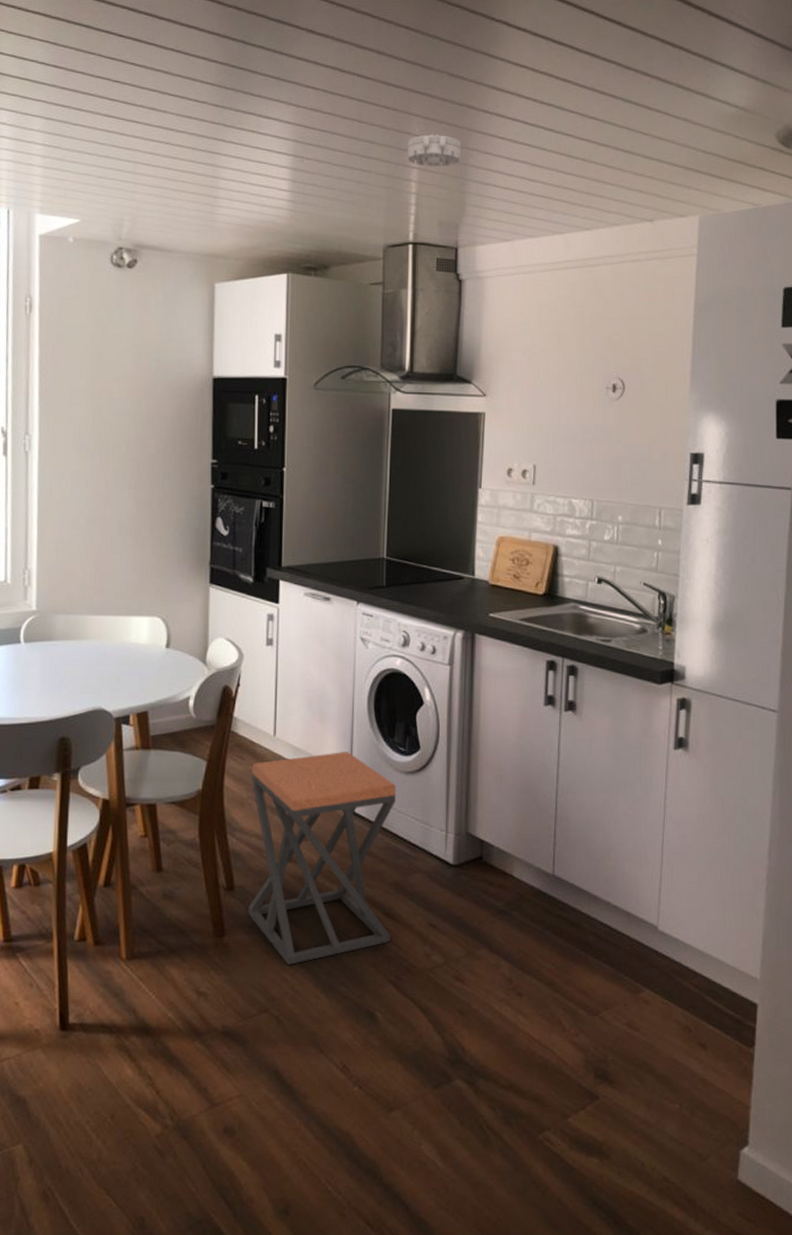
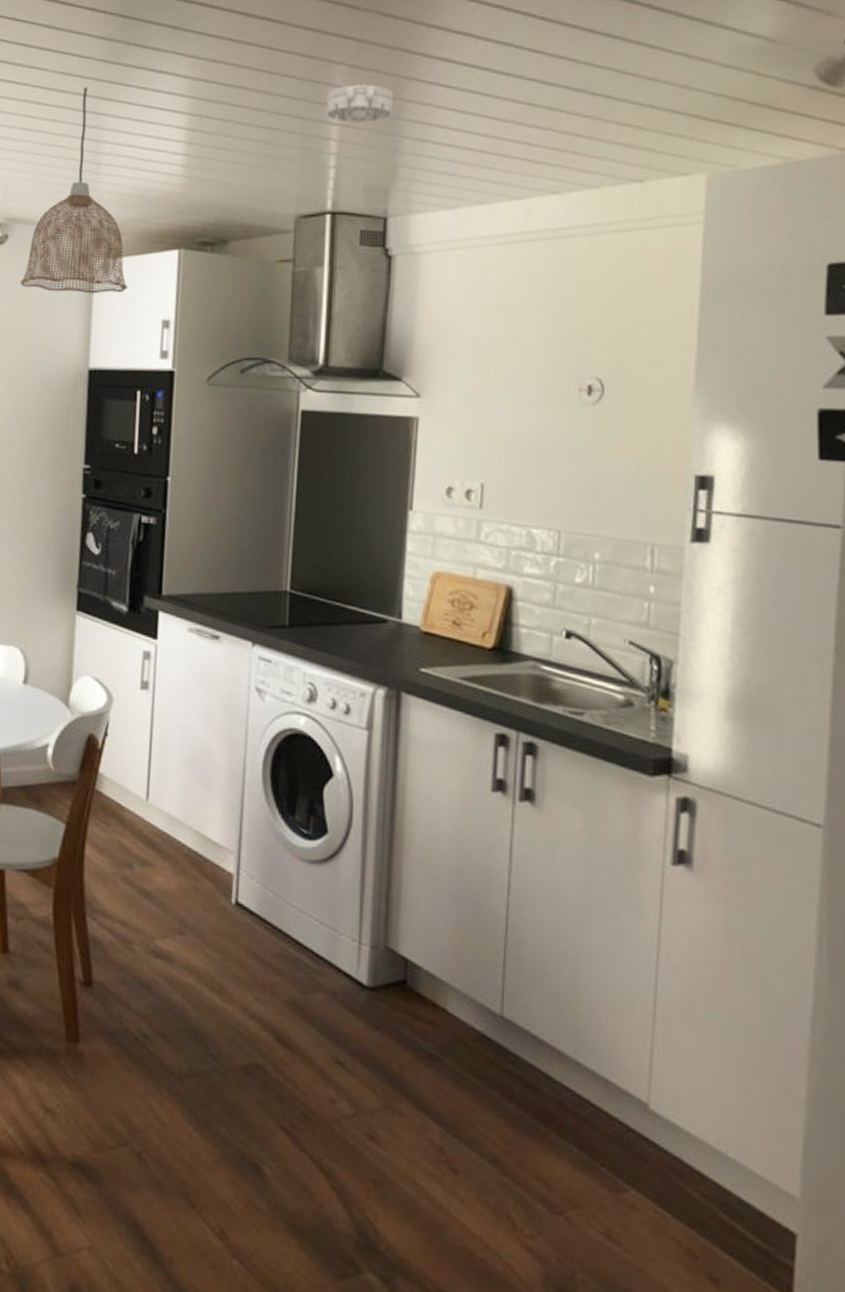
pendant lamp: none [149,129,245,312] -> present [20,87,128,294]
stool: present [248,751,396,965] -> none [108,827,296,1090]

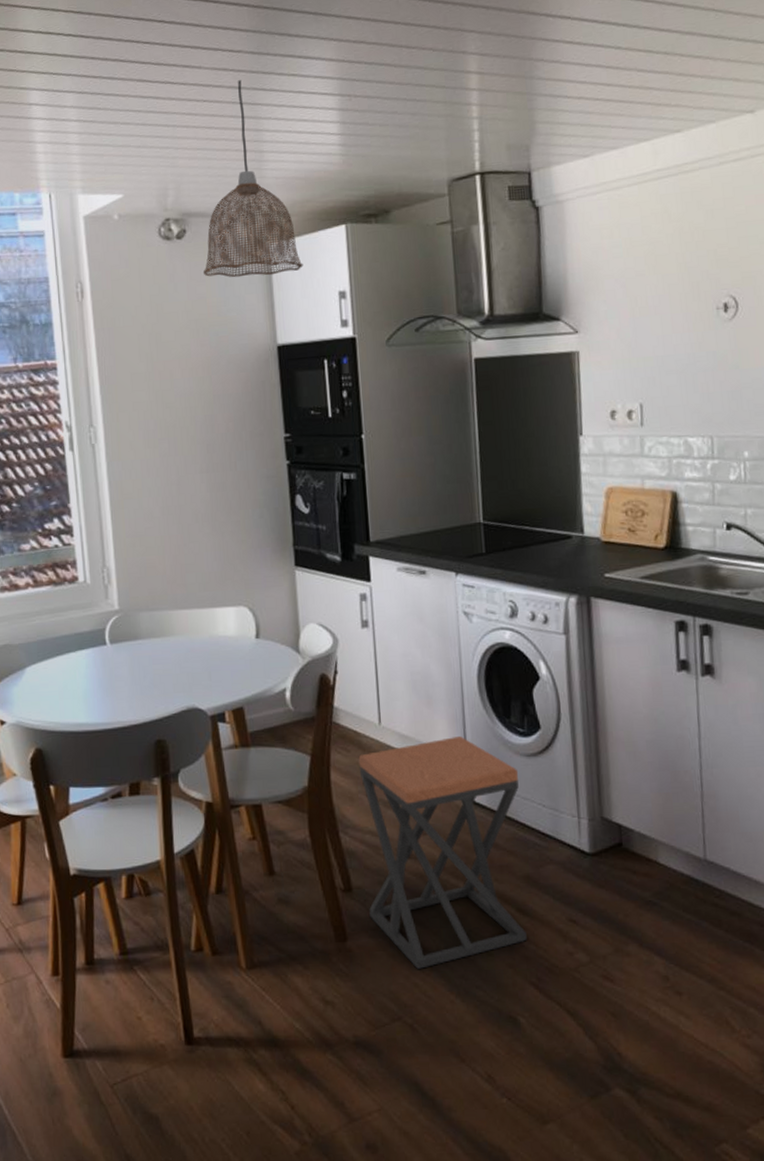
stool: none [108,827,296,1090] -> present [358,735,527,969]
smoke detector: present [325,83,394,123] -> none [463,48,525,87]

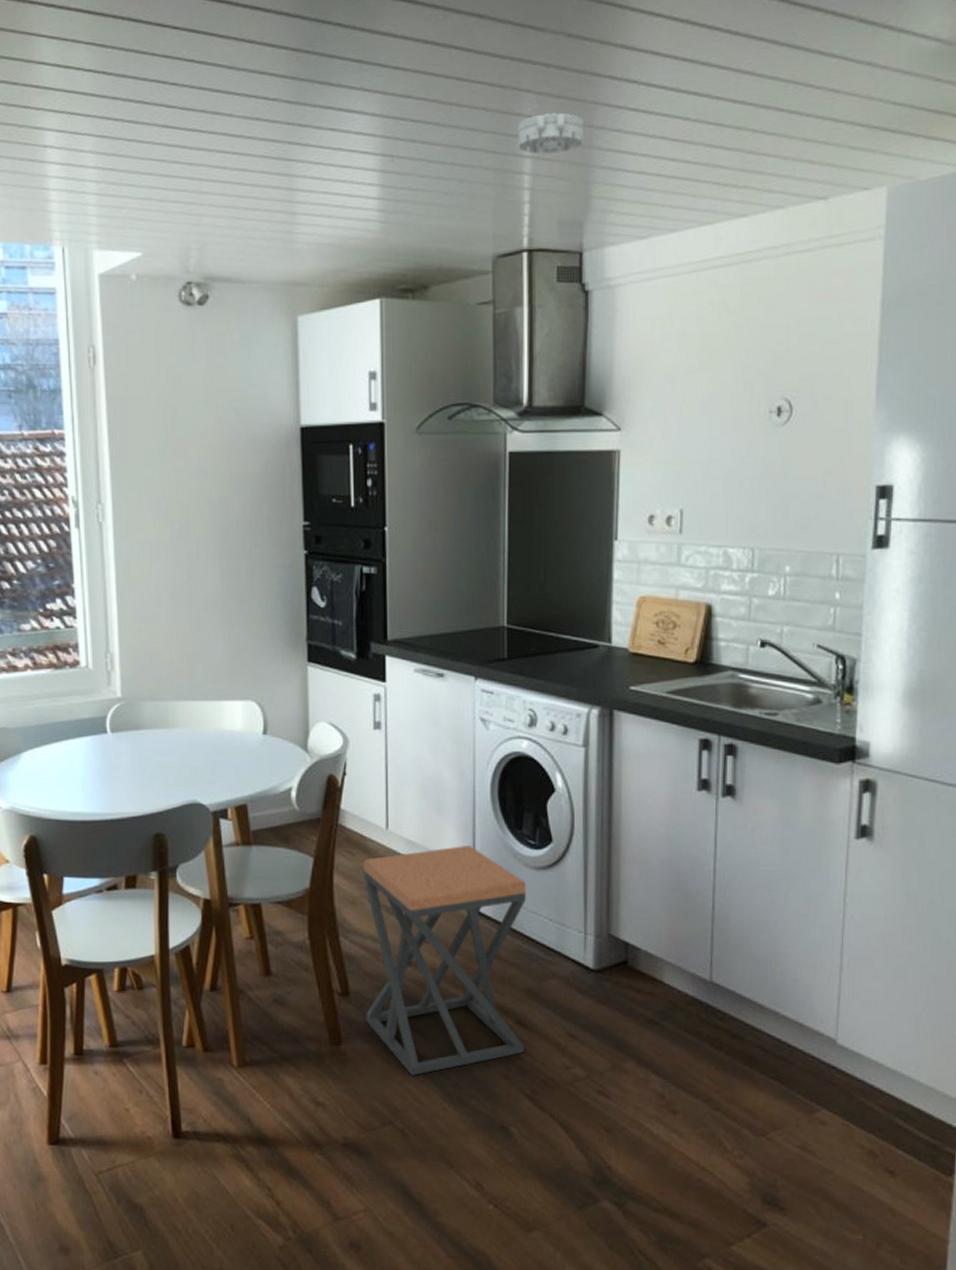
pendant lamp: present [203,80,304,278] -> none [224,132,333,351]
smoke detector: none [463,48,525,87] -> present [517,111,584,155]

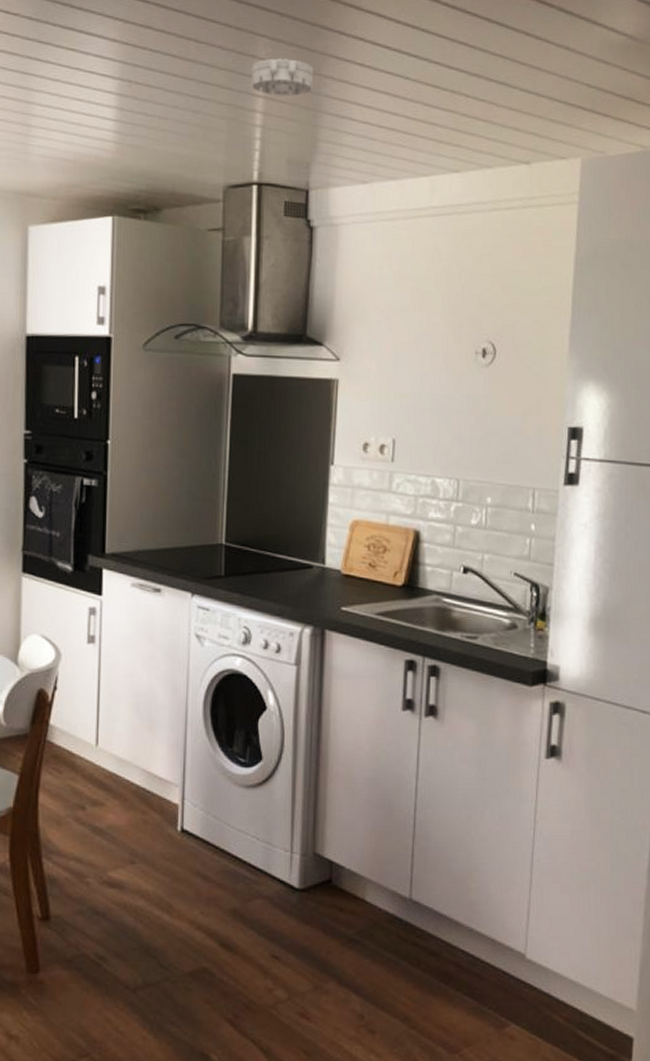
stool: present [363,844,526,1075] -> none [66,762,235,1003]

